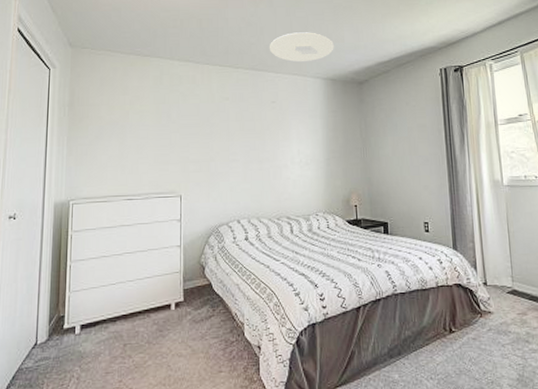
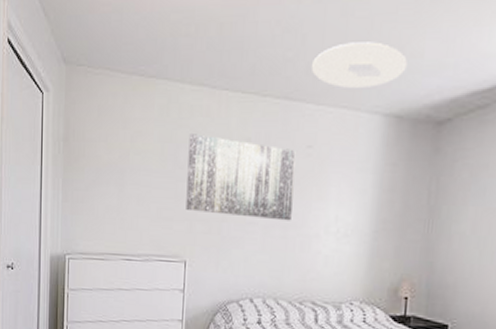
wall art: none [179,96,265,157] -> present [186,134,296,221]

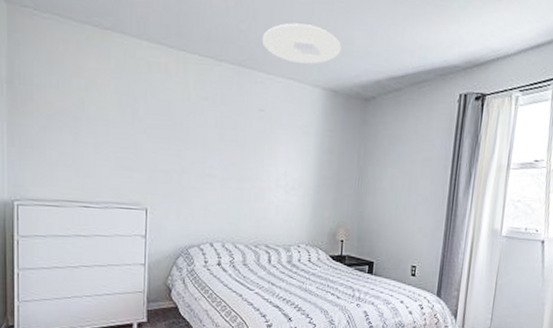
wall art: present [186,134,296,221] -> none [146,89,250,175]

